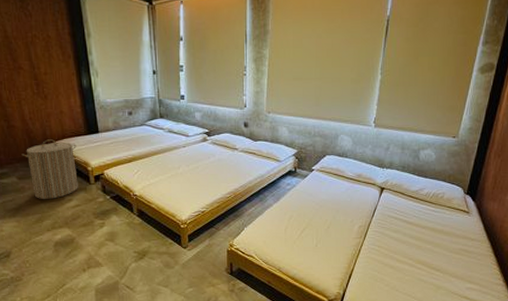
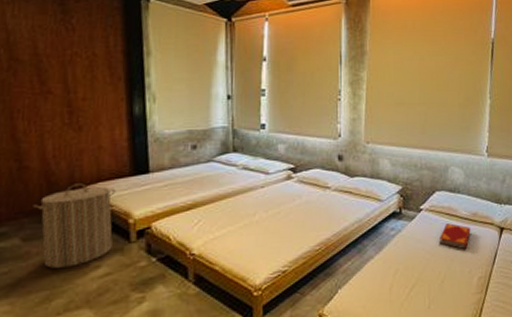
hardback book: none [327,182,355,204] -> present [438,223,471,250]

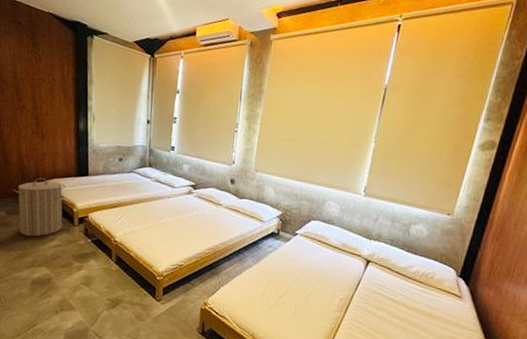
hardback book: present [438,223,471,250] -> none [308,249,339,274]

